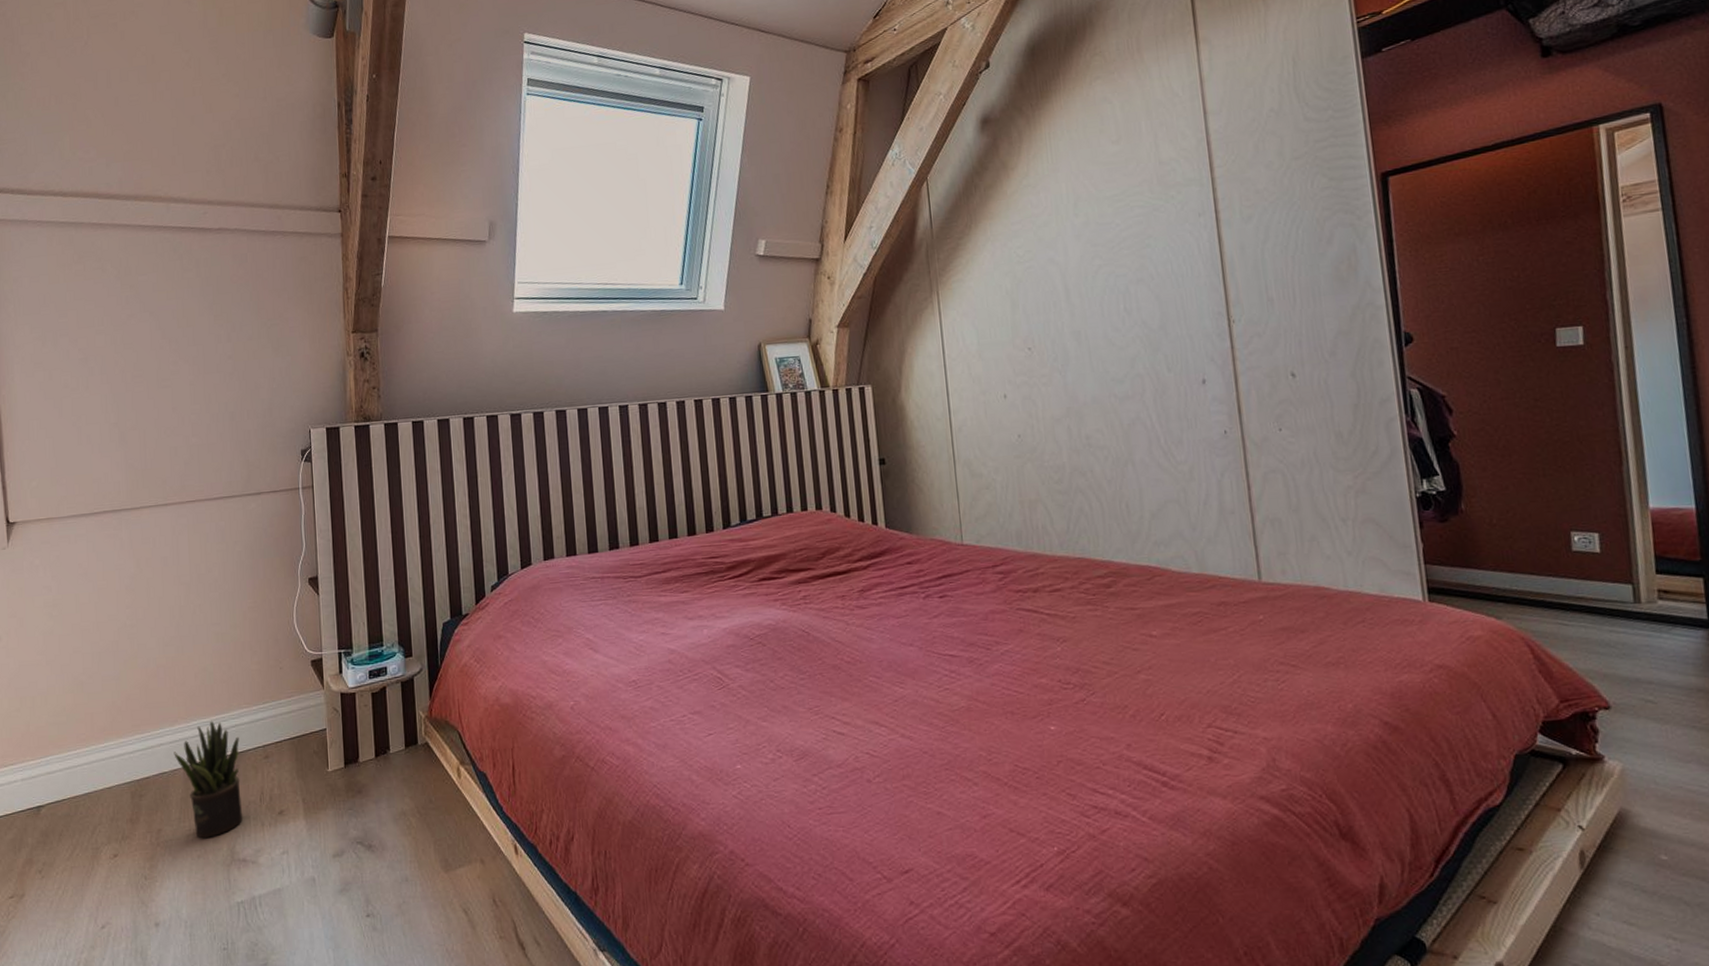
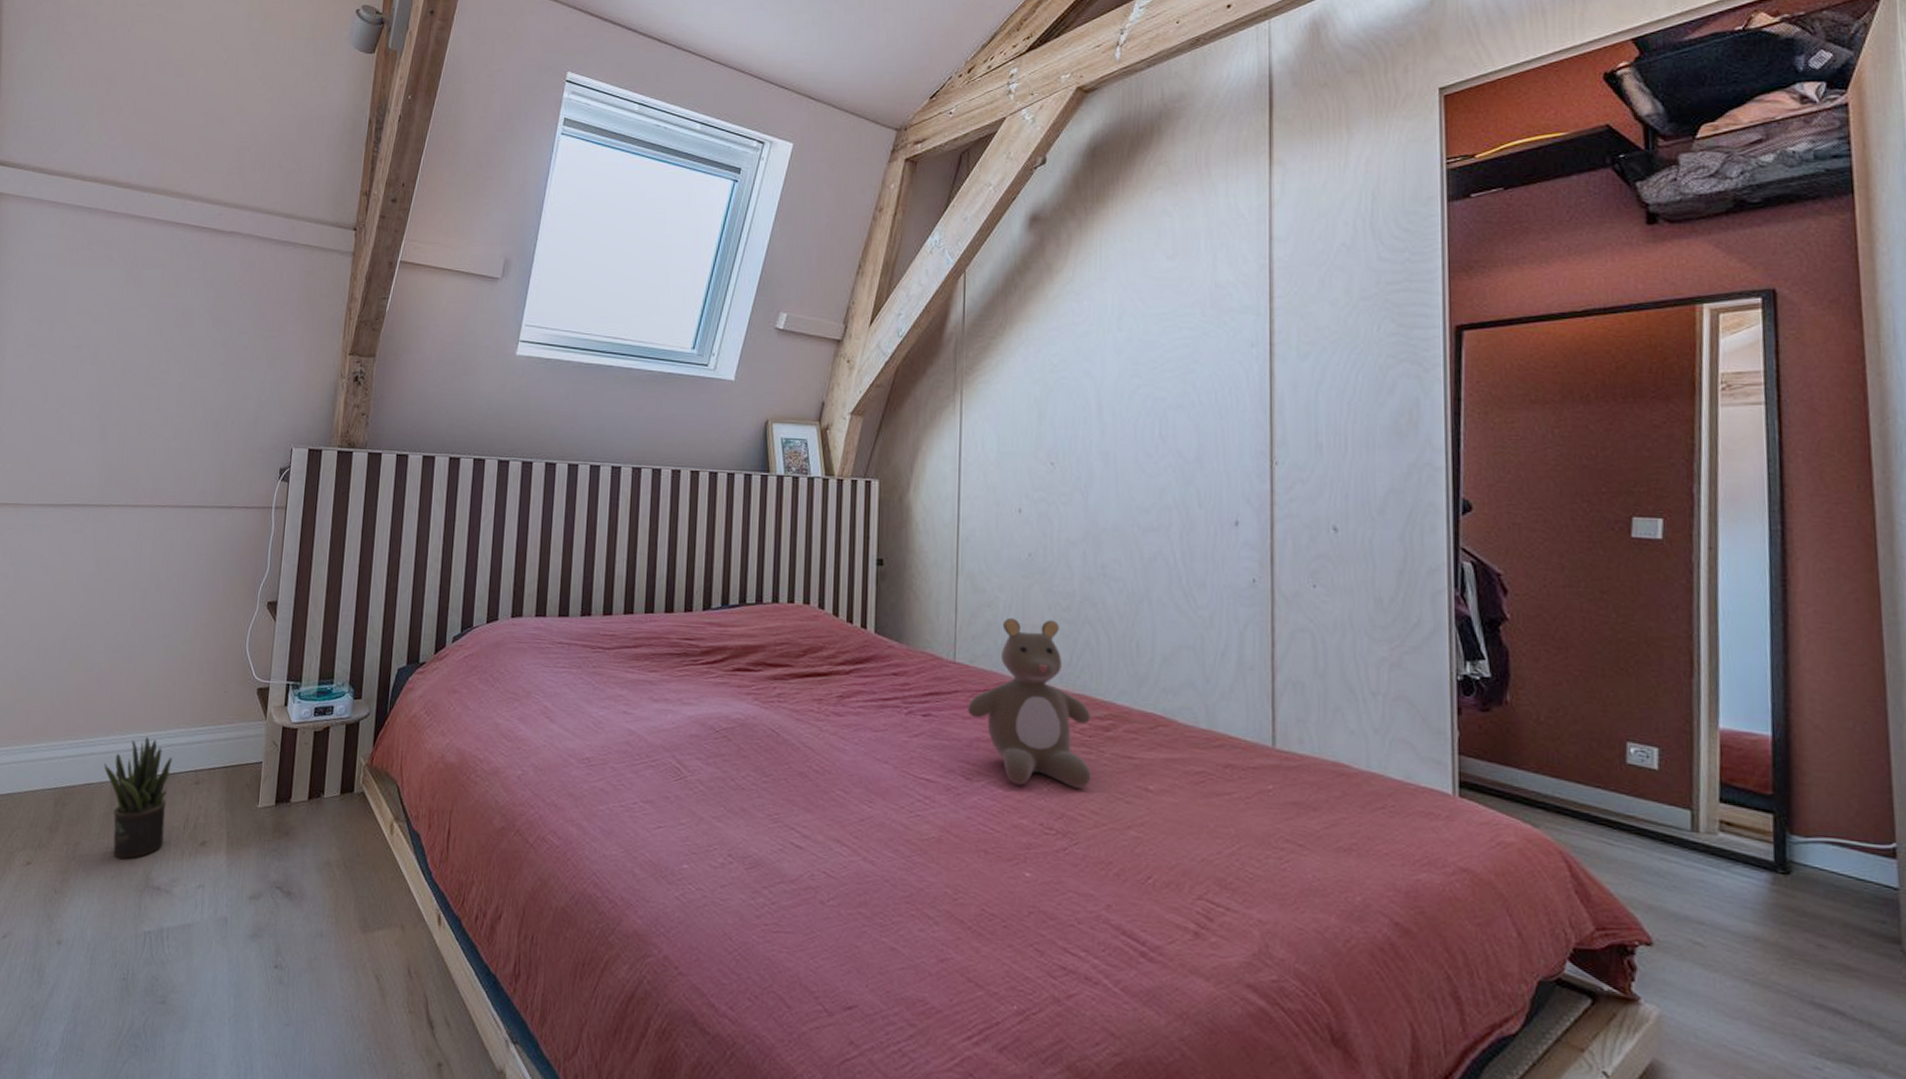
teddy bear: none [978,493,1100,648] -> present [966,617,1092,788]

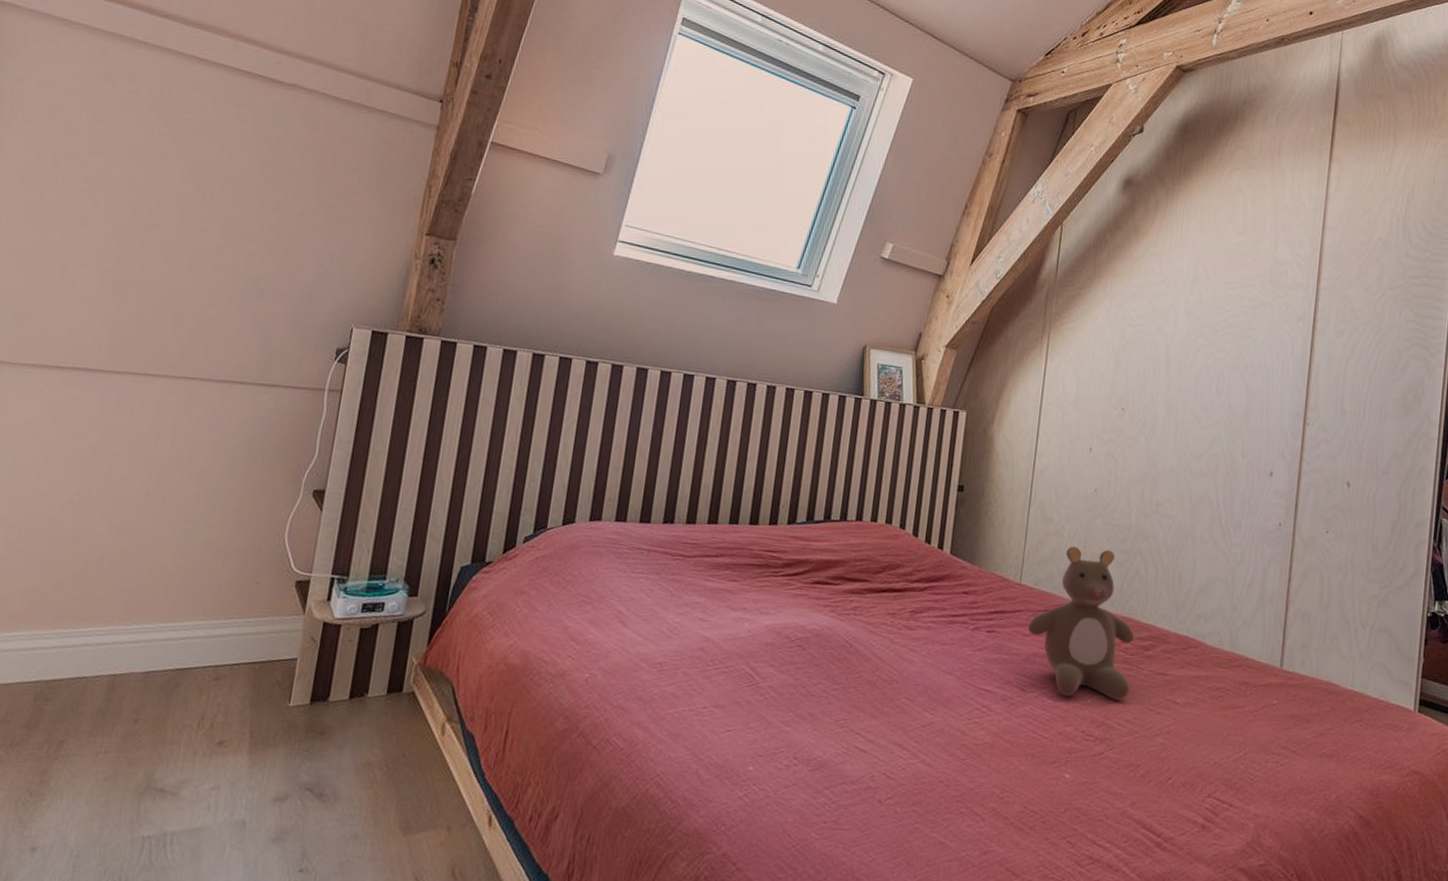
potted plant: present [104,735,173,860] -> none [100,627,188,760]

